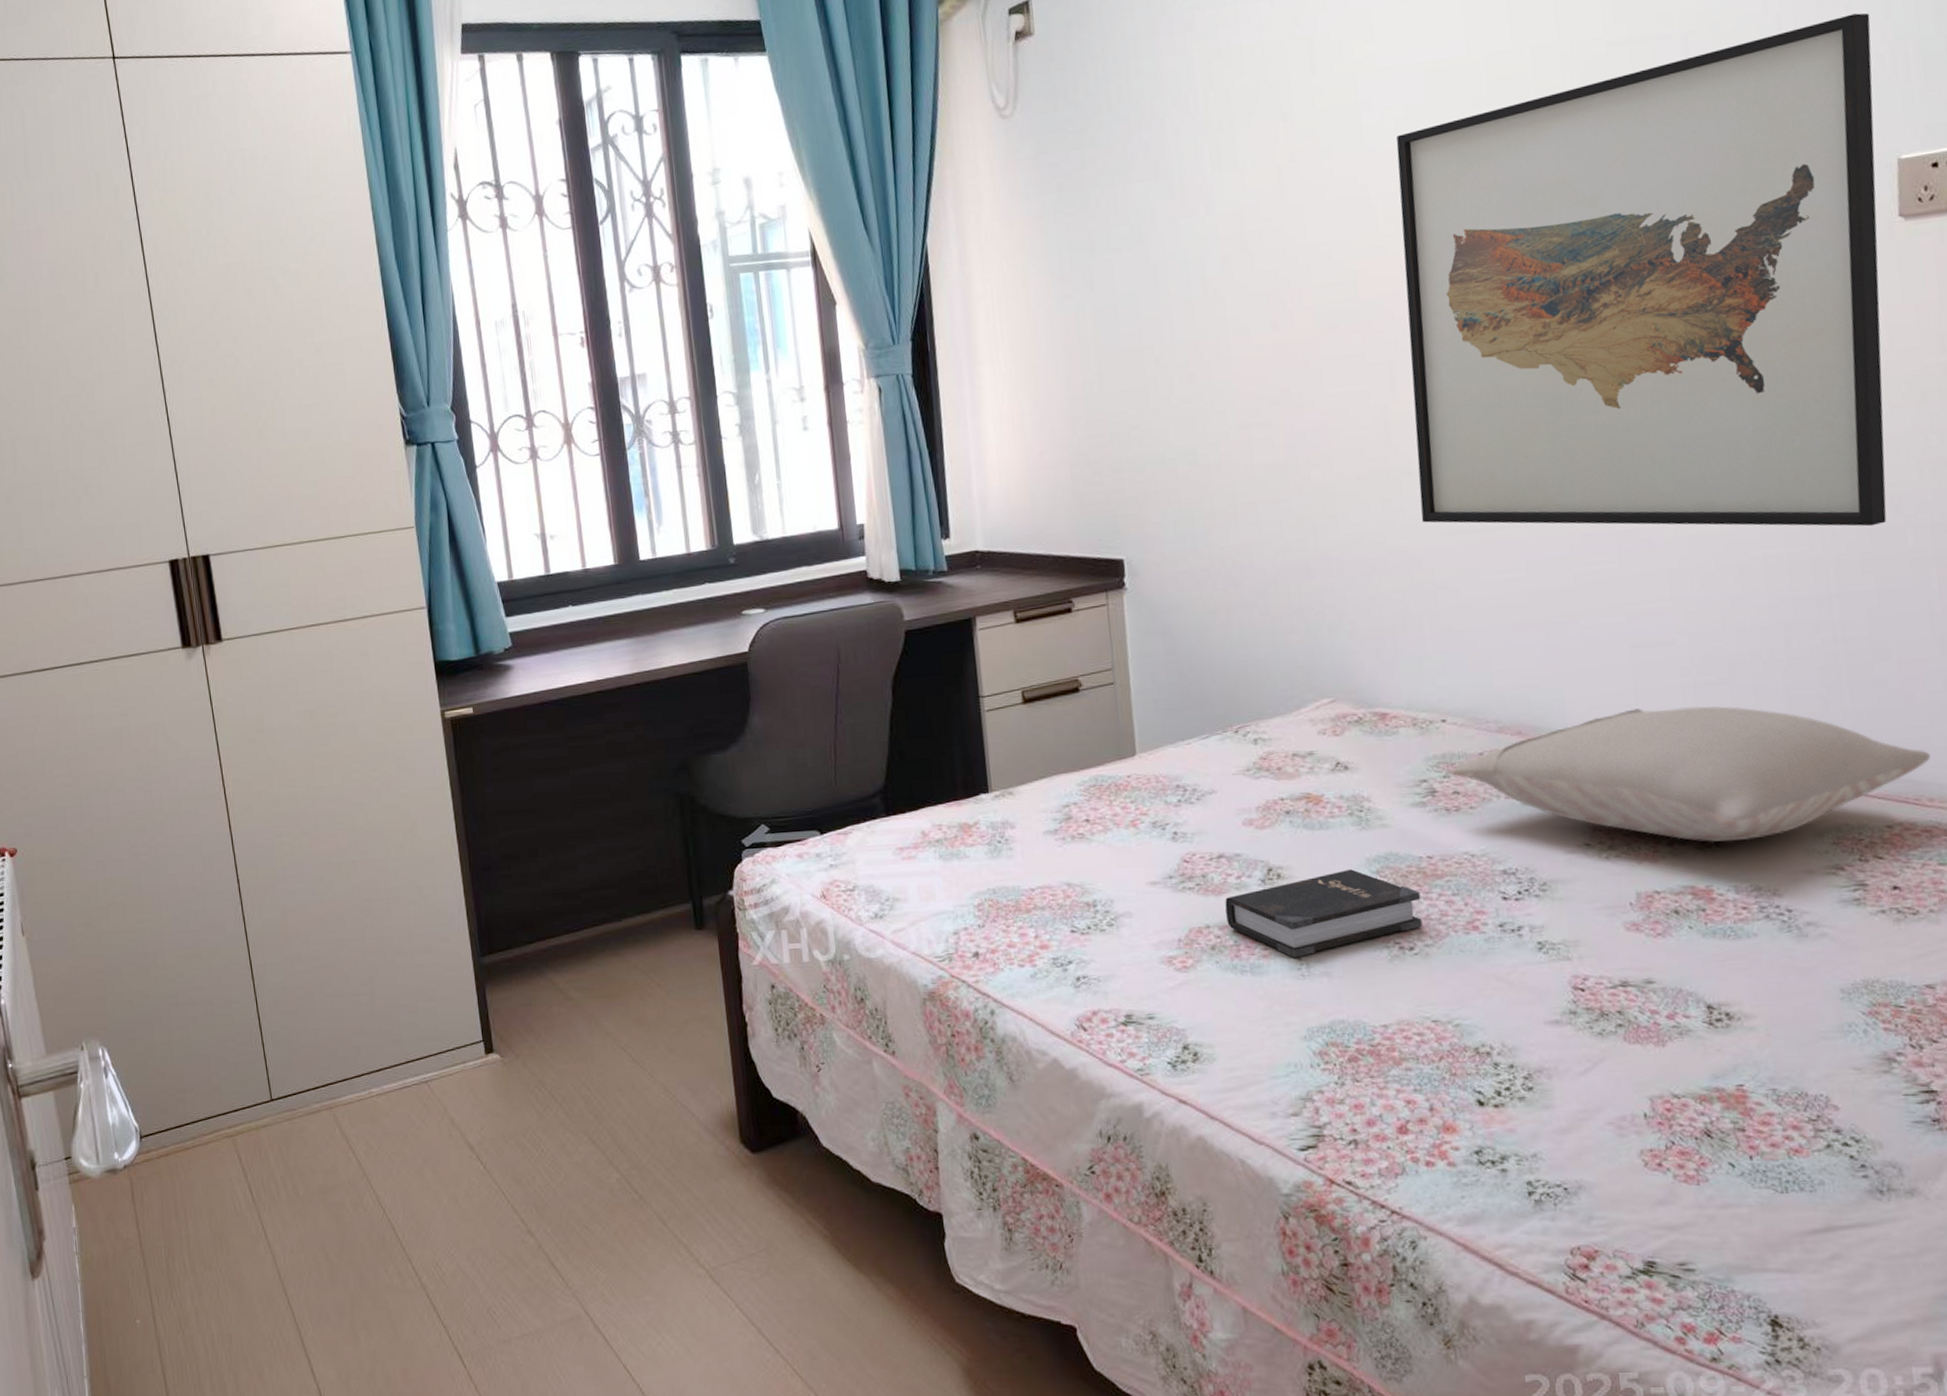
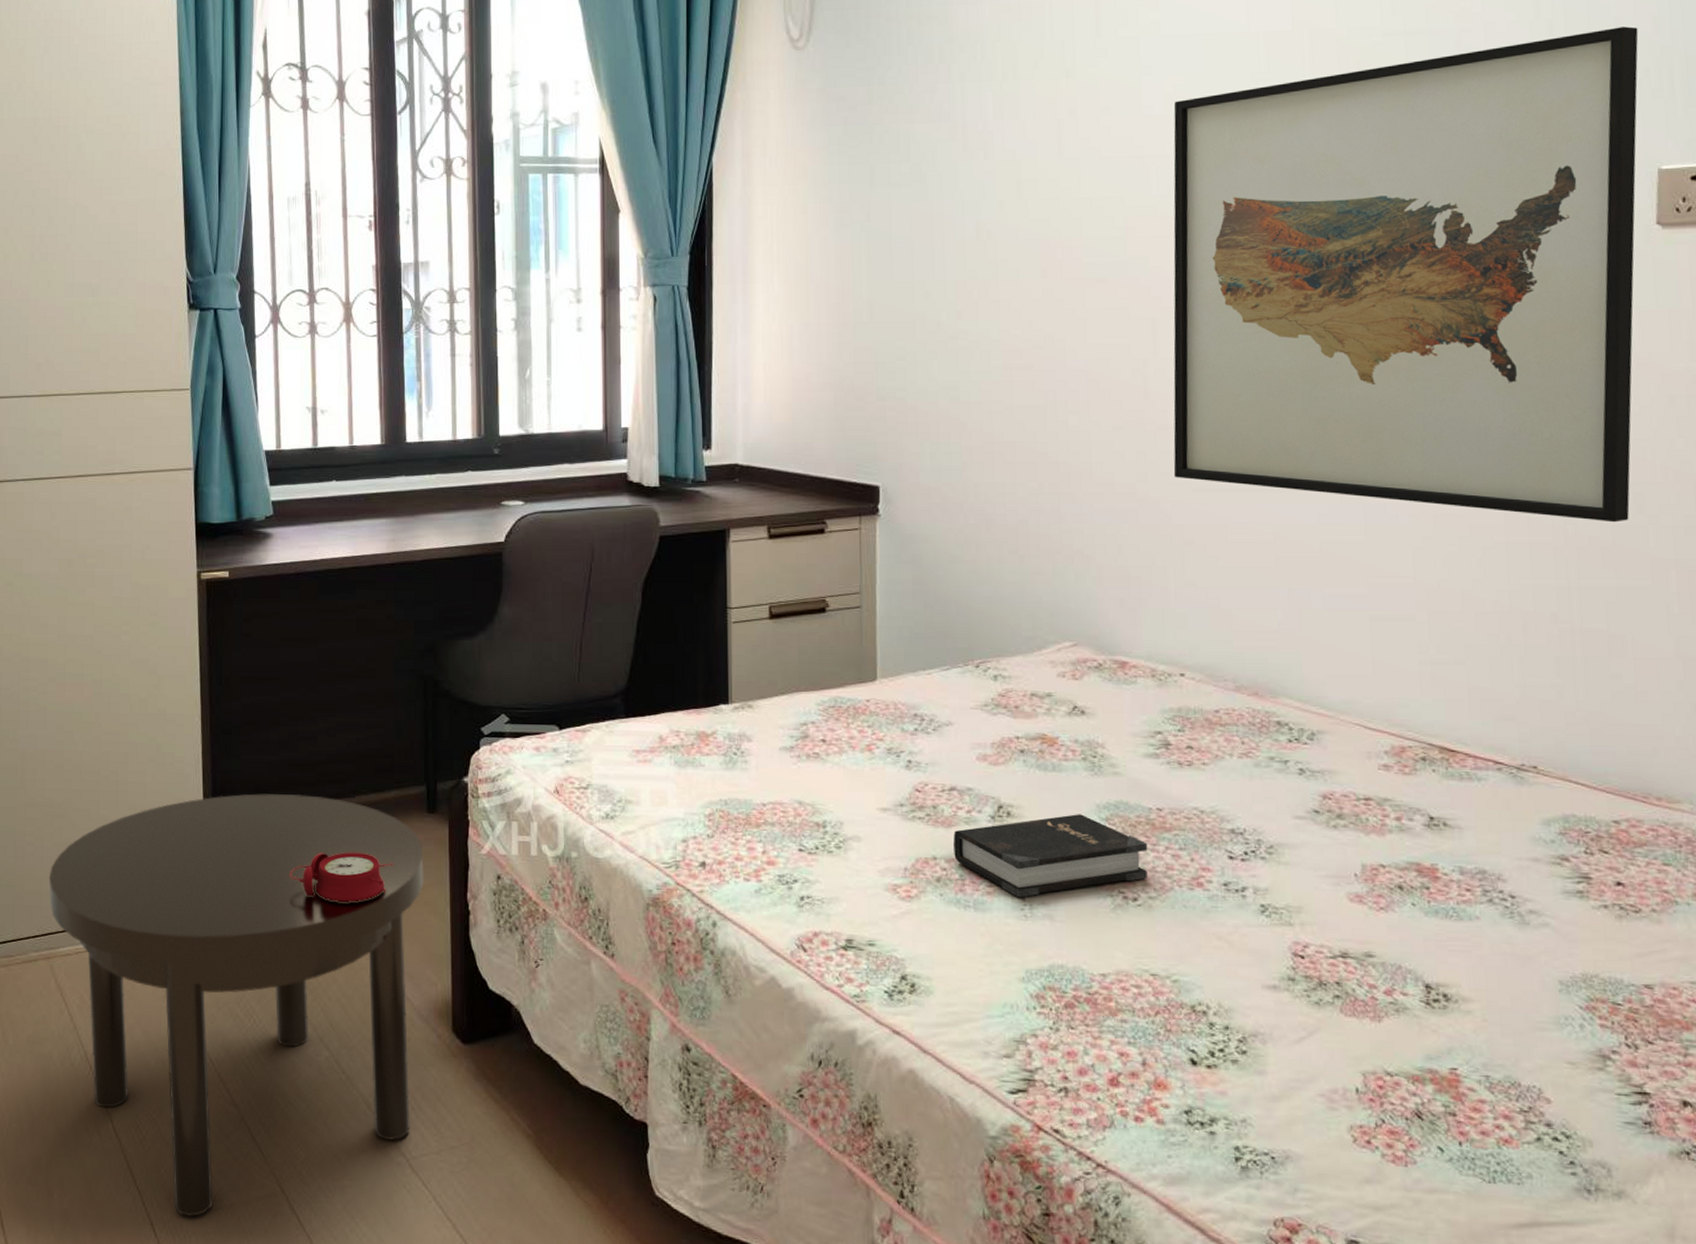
side table: none [323,923,707,1346] -> present [48,793,424,1217]
alarm clock: none [562,974,666,1026] -> present [289,851,393,902]
pillow: present [1450,706,1930,843] -> none [1185,681,1660,823]

